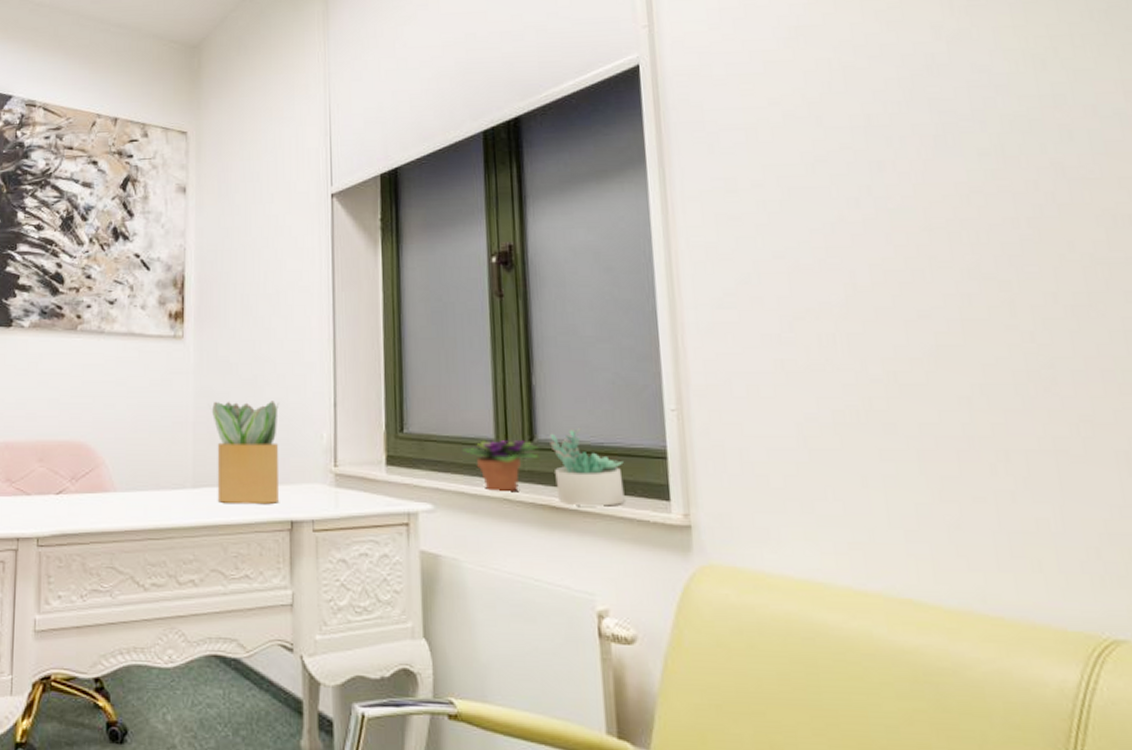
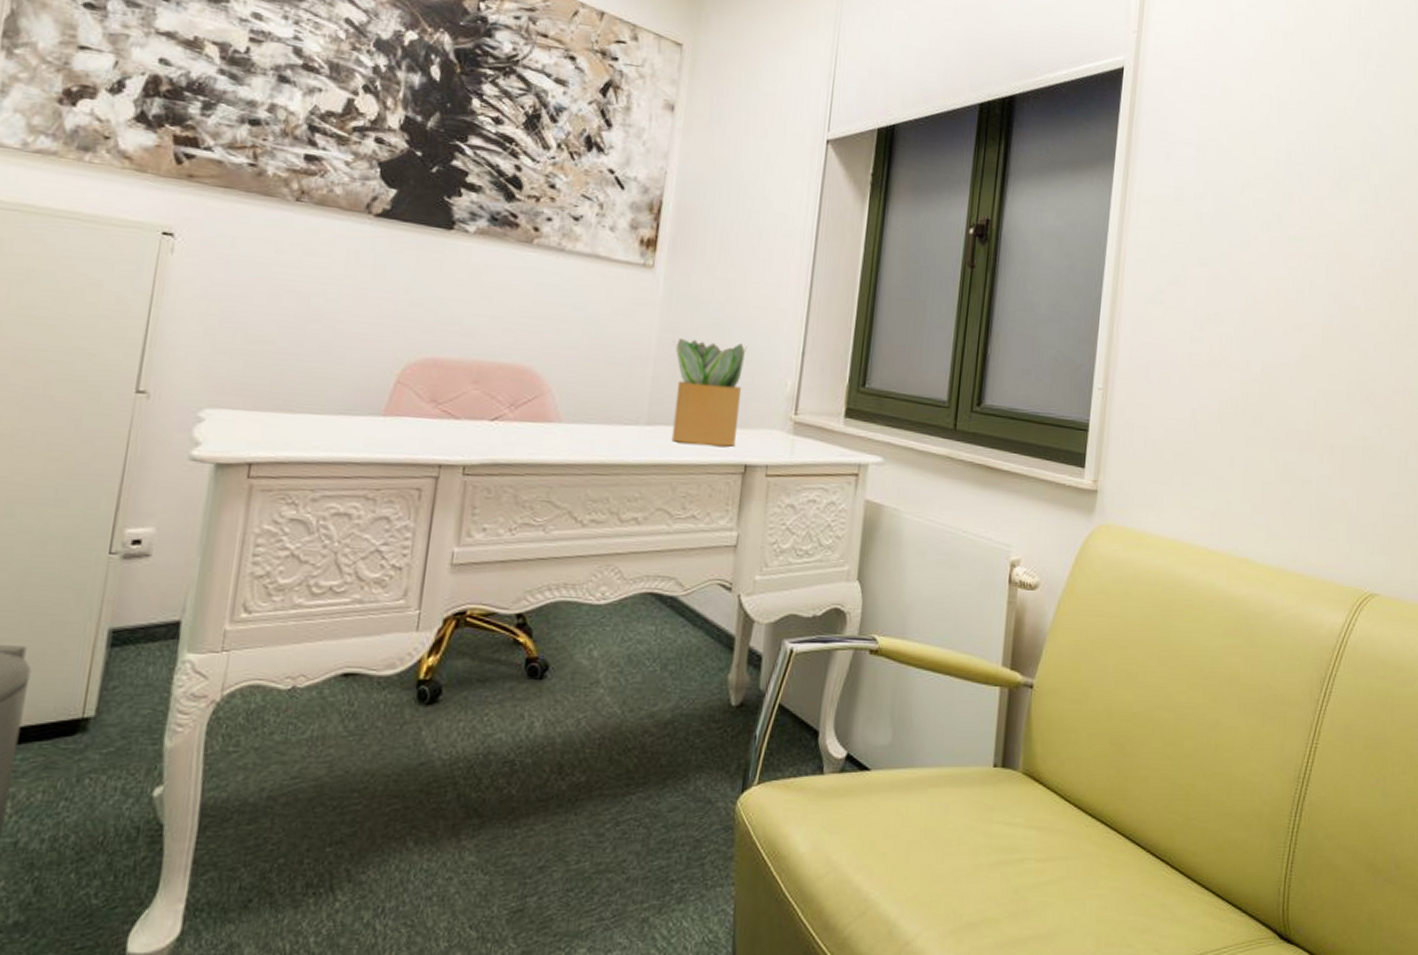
potted flower: present [462,439,539,492] -> none [917,401,984,451]
succulent plant: present [549,428,625,507] -> none [993,397,1053,470]

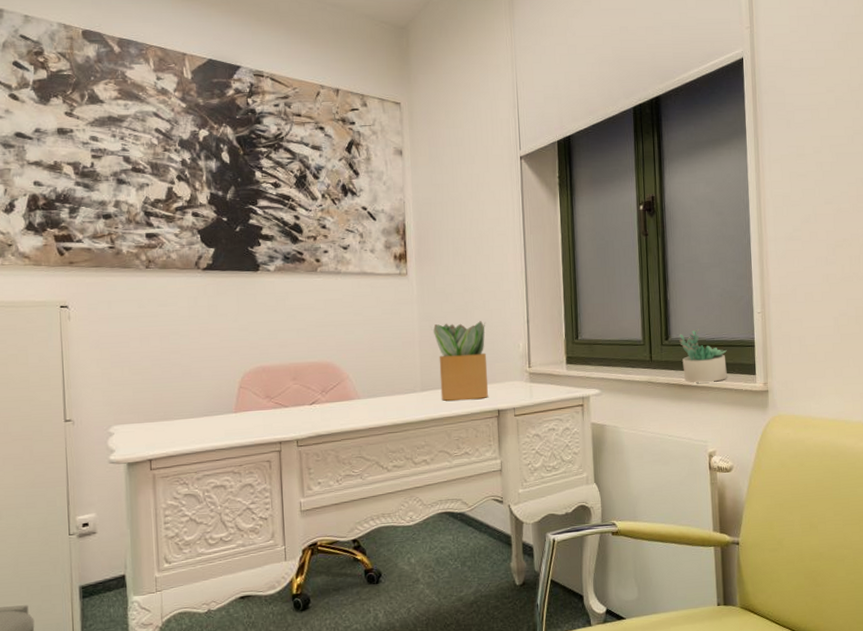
succulent plant: none [993,397,1053,470] -> present [679,329,727,383]

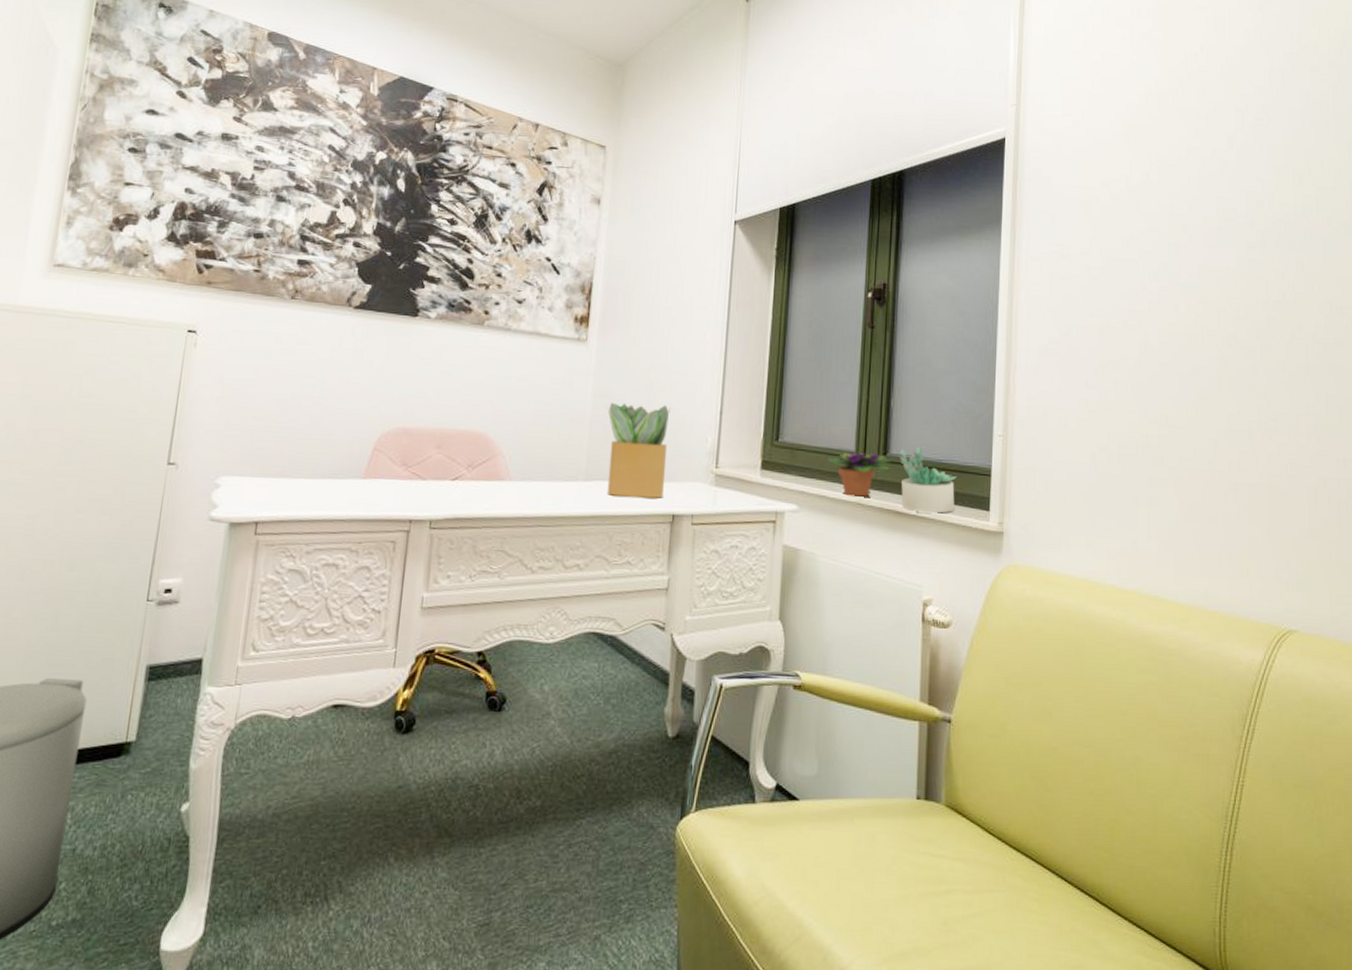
potted flower: none [620,339,672,378] -> present [827,452,890,498]

